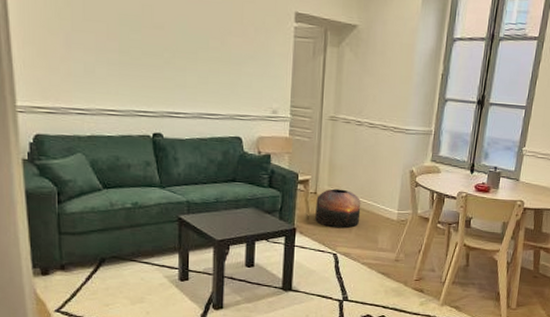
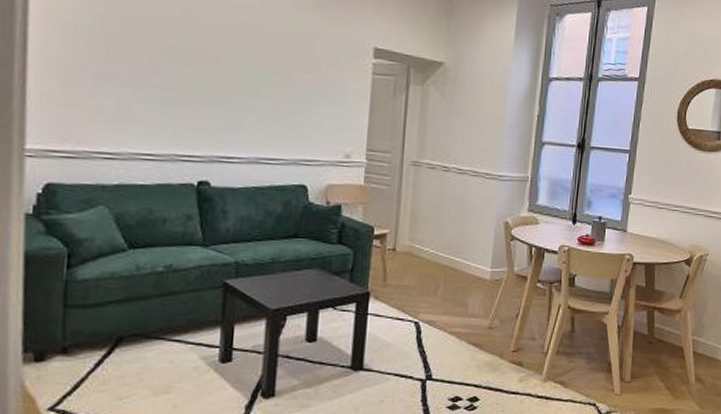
pouf: present [315,188,361,229] -> none [393,244,449,291]

